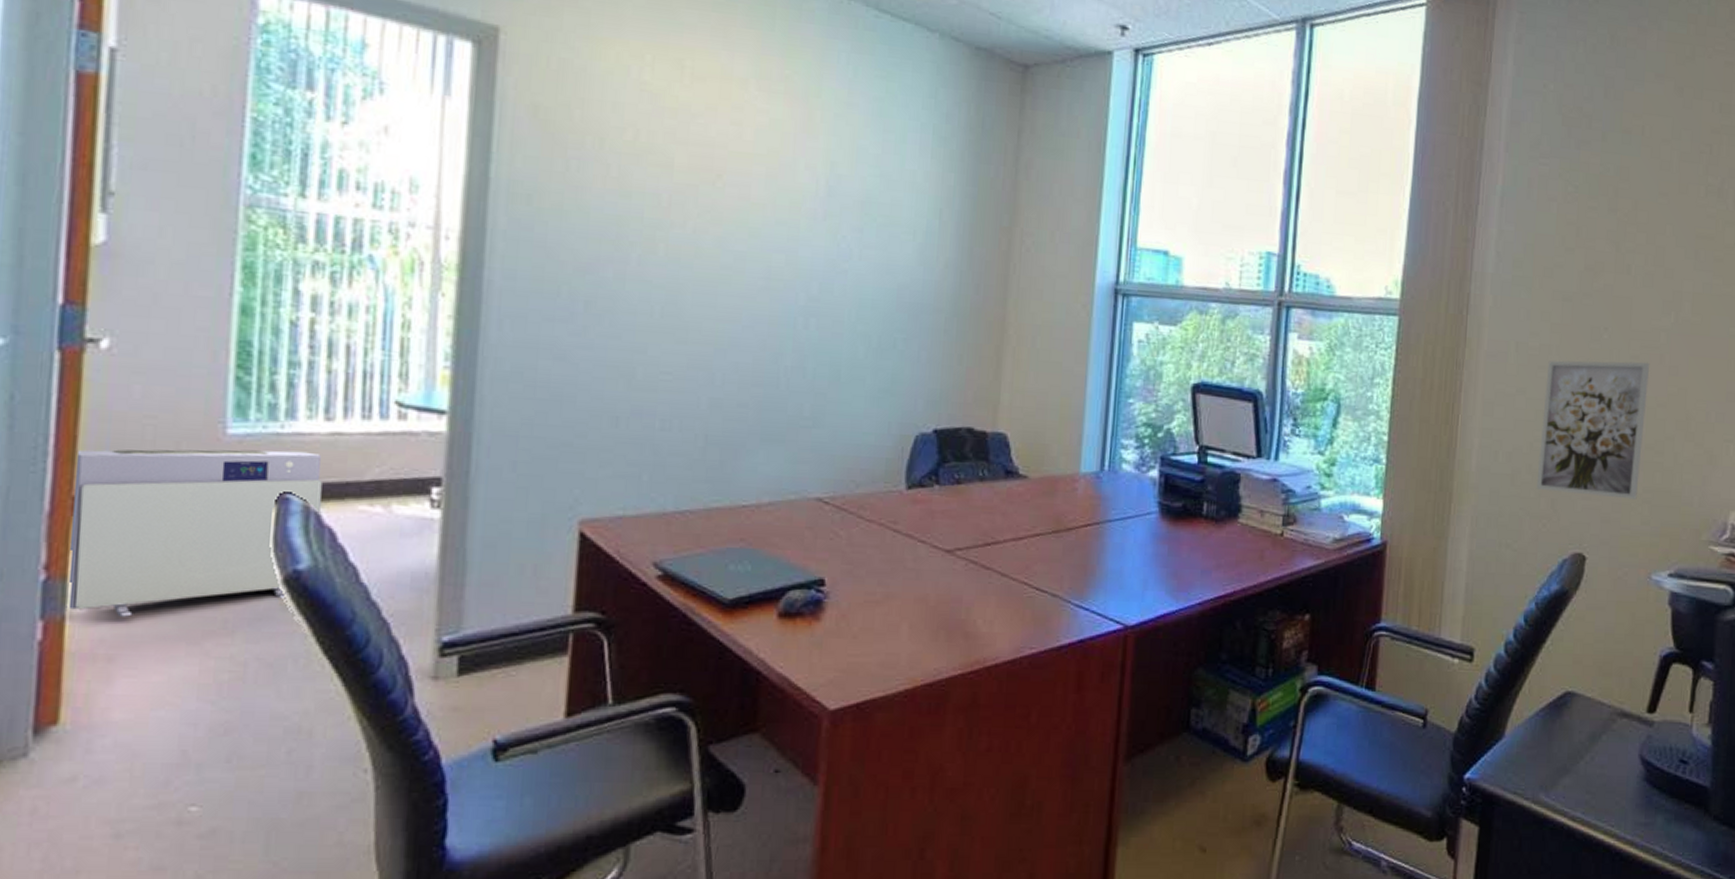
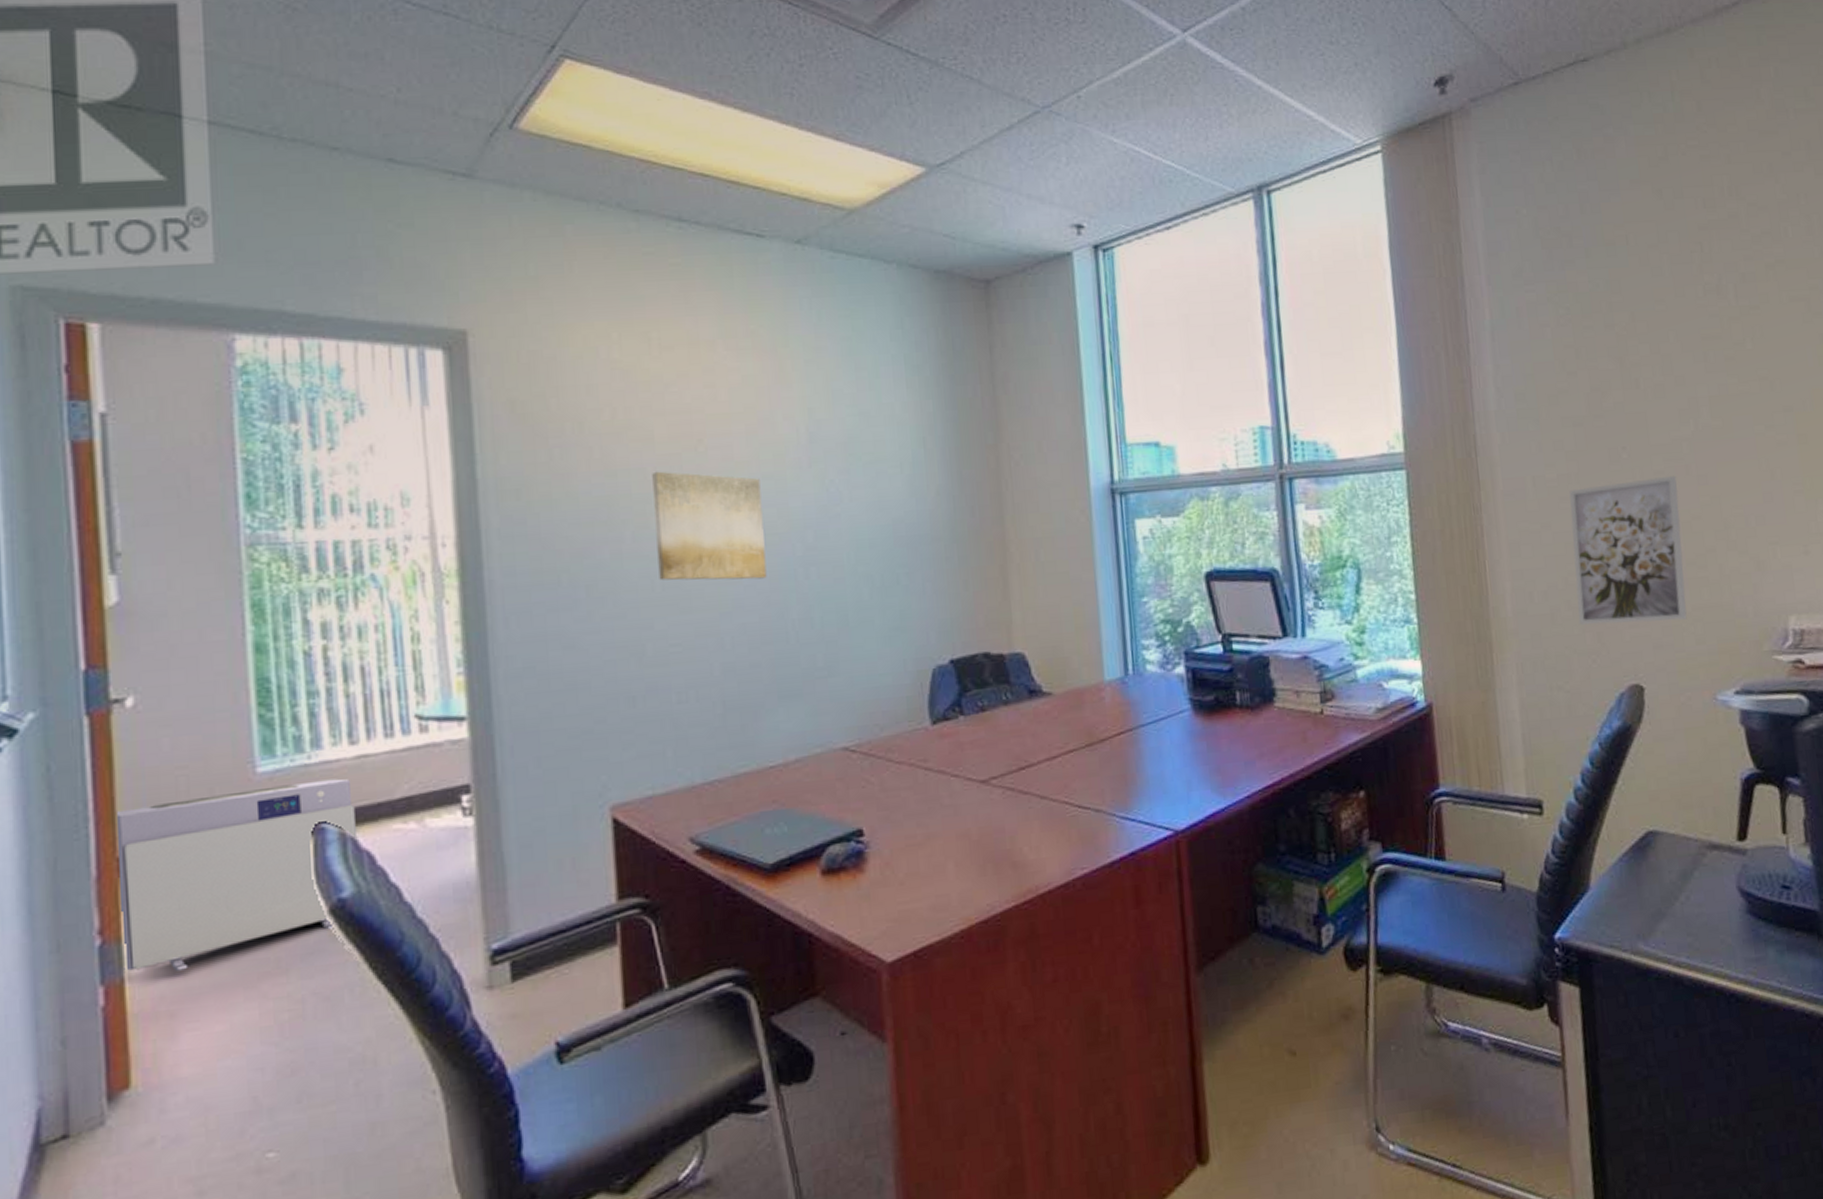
wall art: none [659,199,773,322] -> present [652,471,767,581]

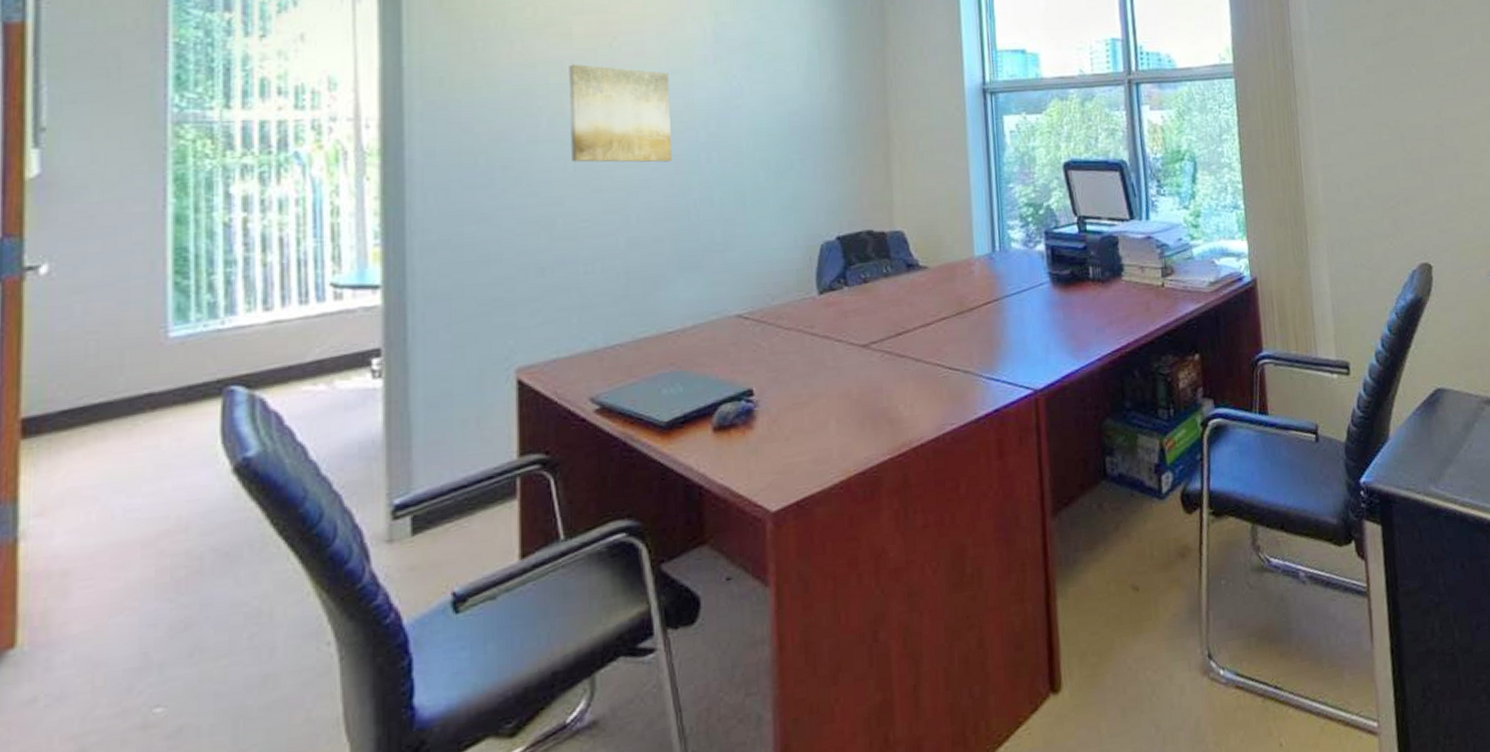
air purifier: present [117,778,356,971] -> none [18,343,265,531]
wall art: present [1569,475,1687,626] -> none [1369,88,1466,213]

